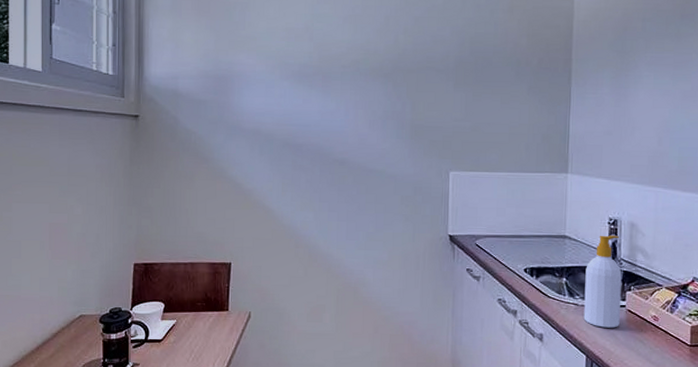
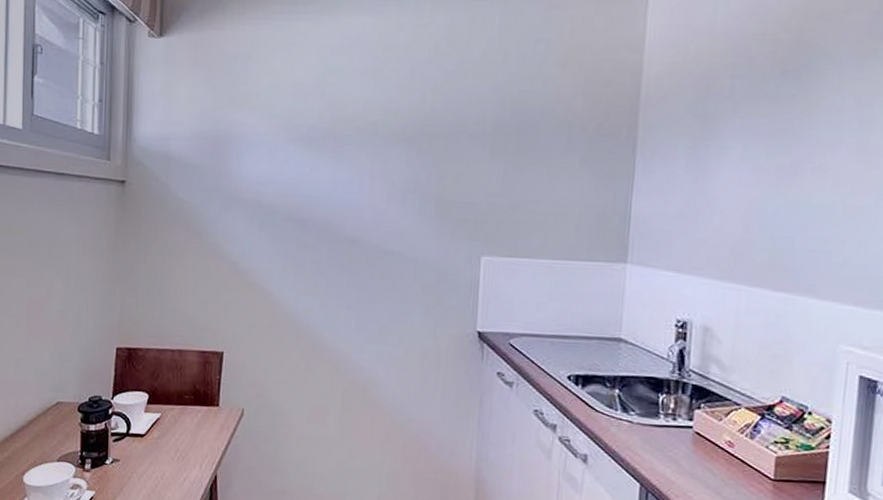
soap bottle: present [583,235,622,328] -> none [639,340,690,453]

